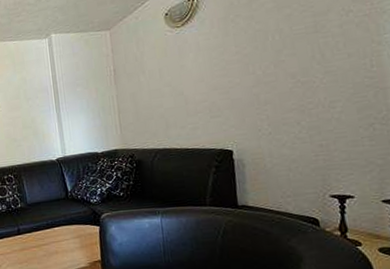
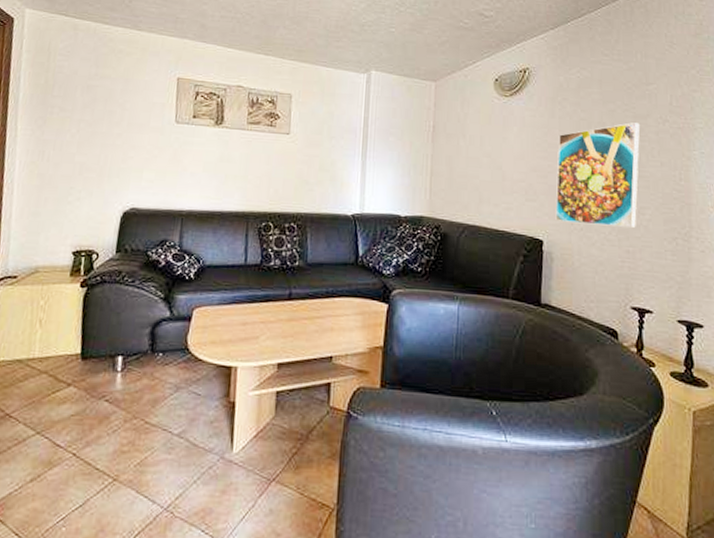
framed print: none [235,20,327,131] -> present [555,122,641,228]

